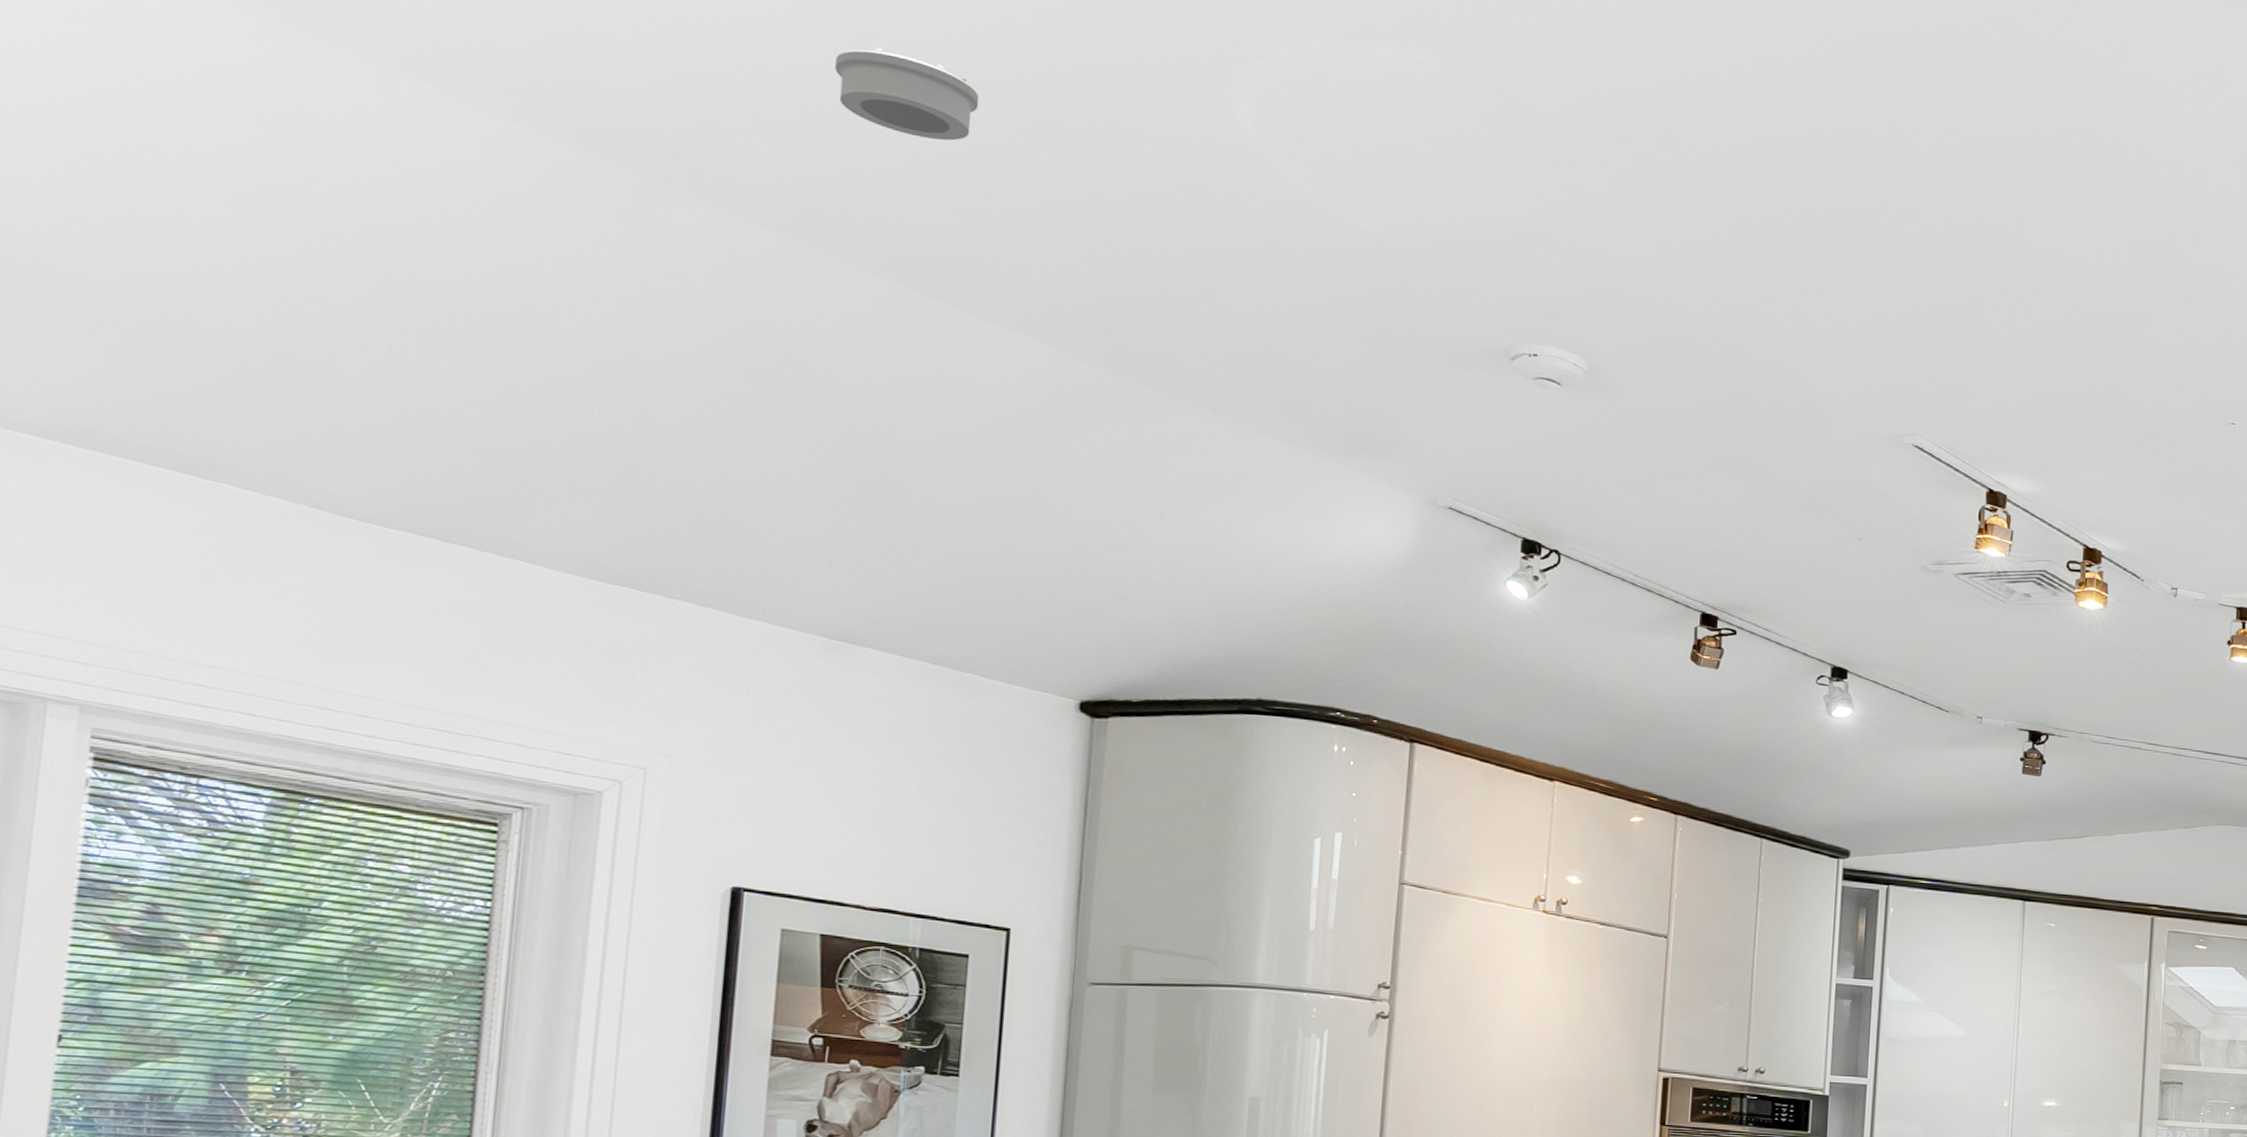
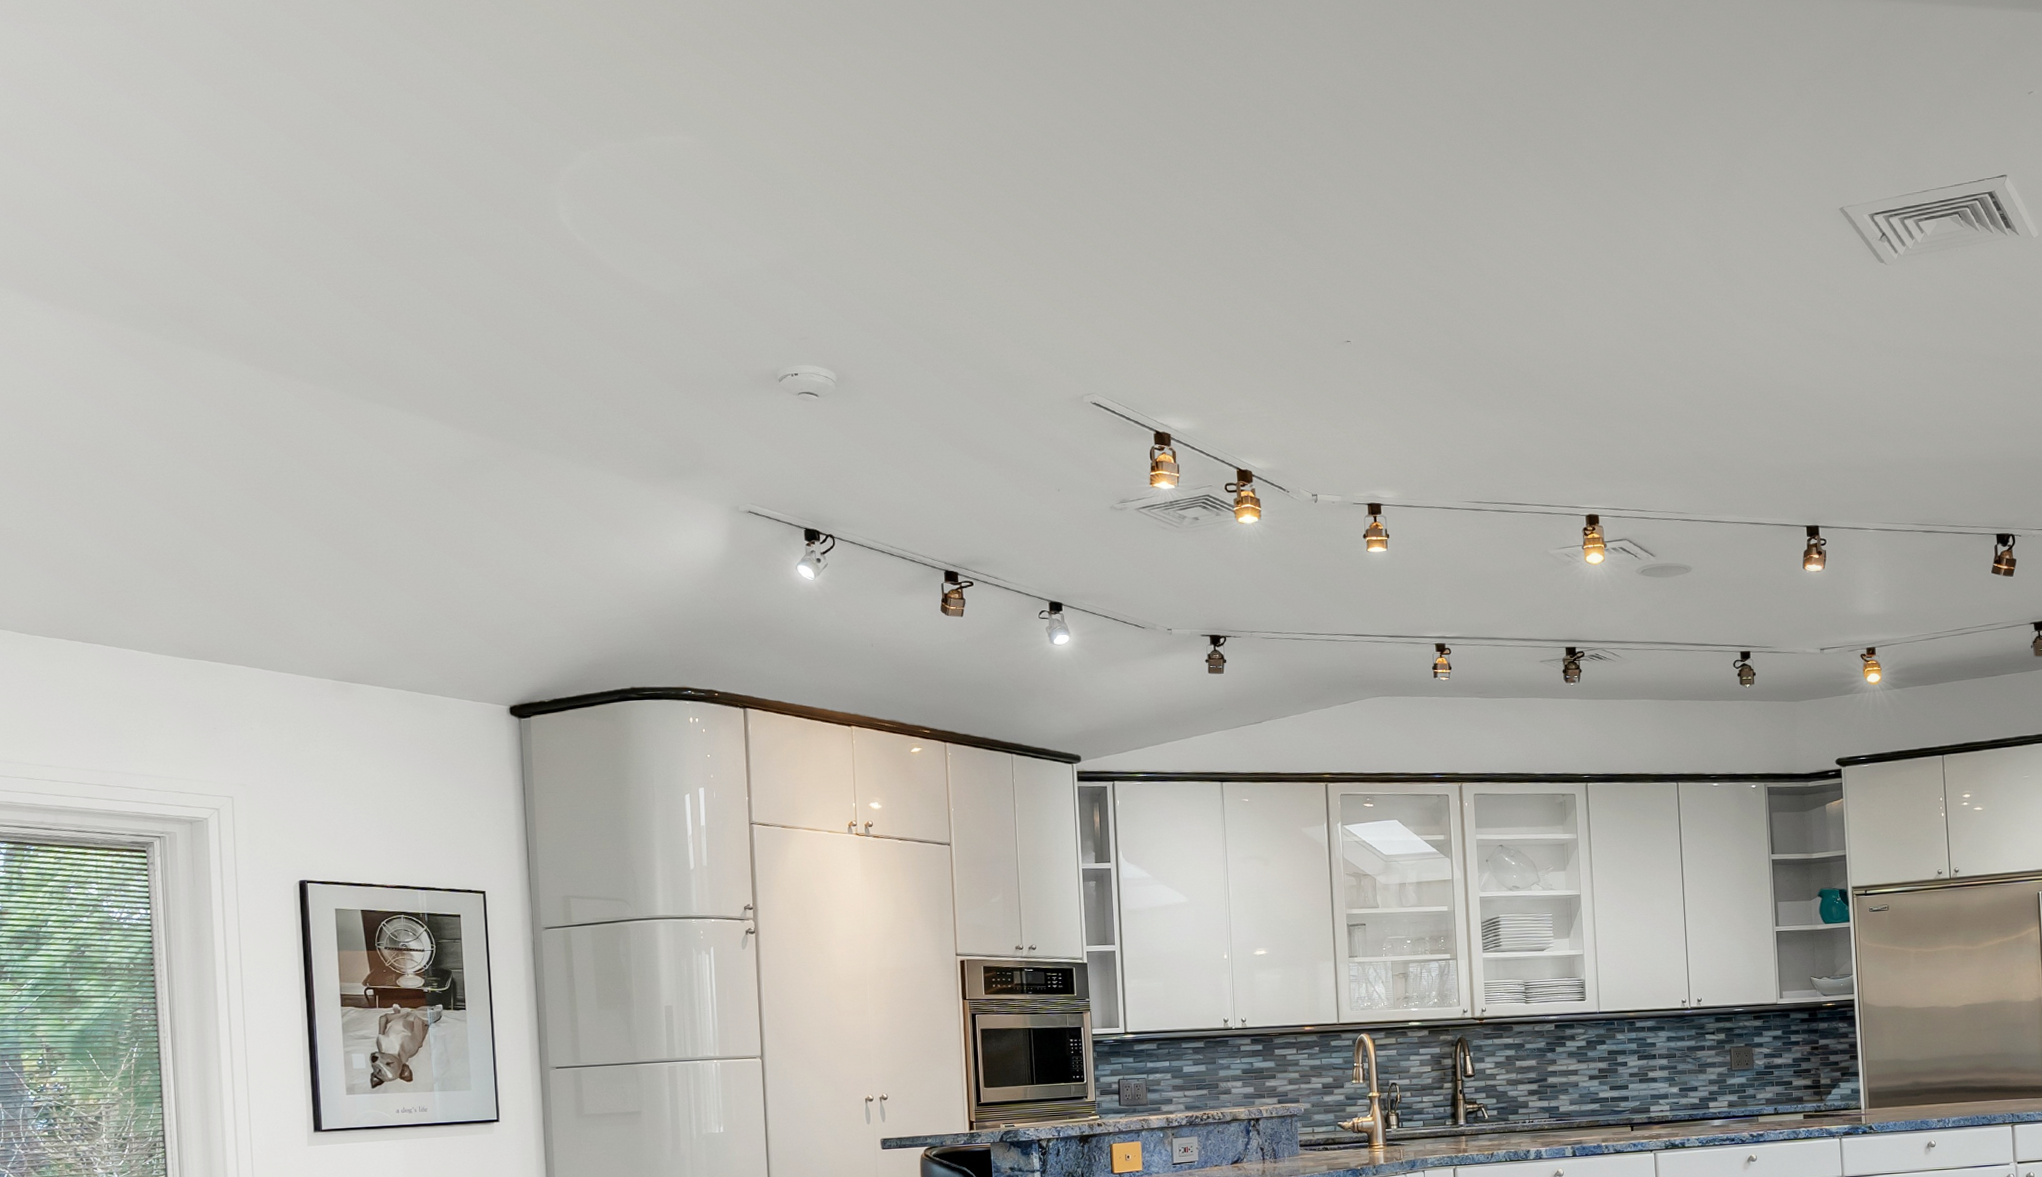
smoke detector: present [834,47,980,141] -> none [280,207,381,275]

